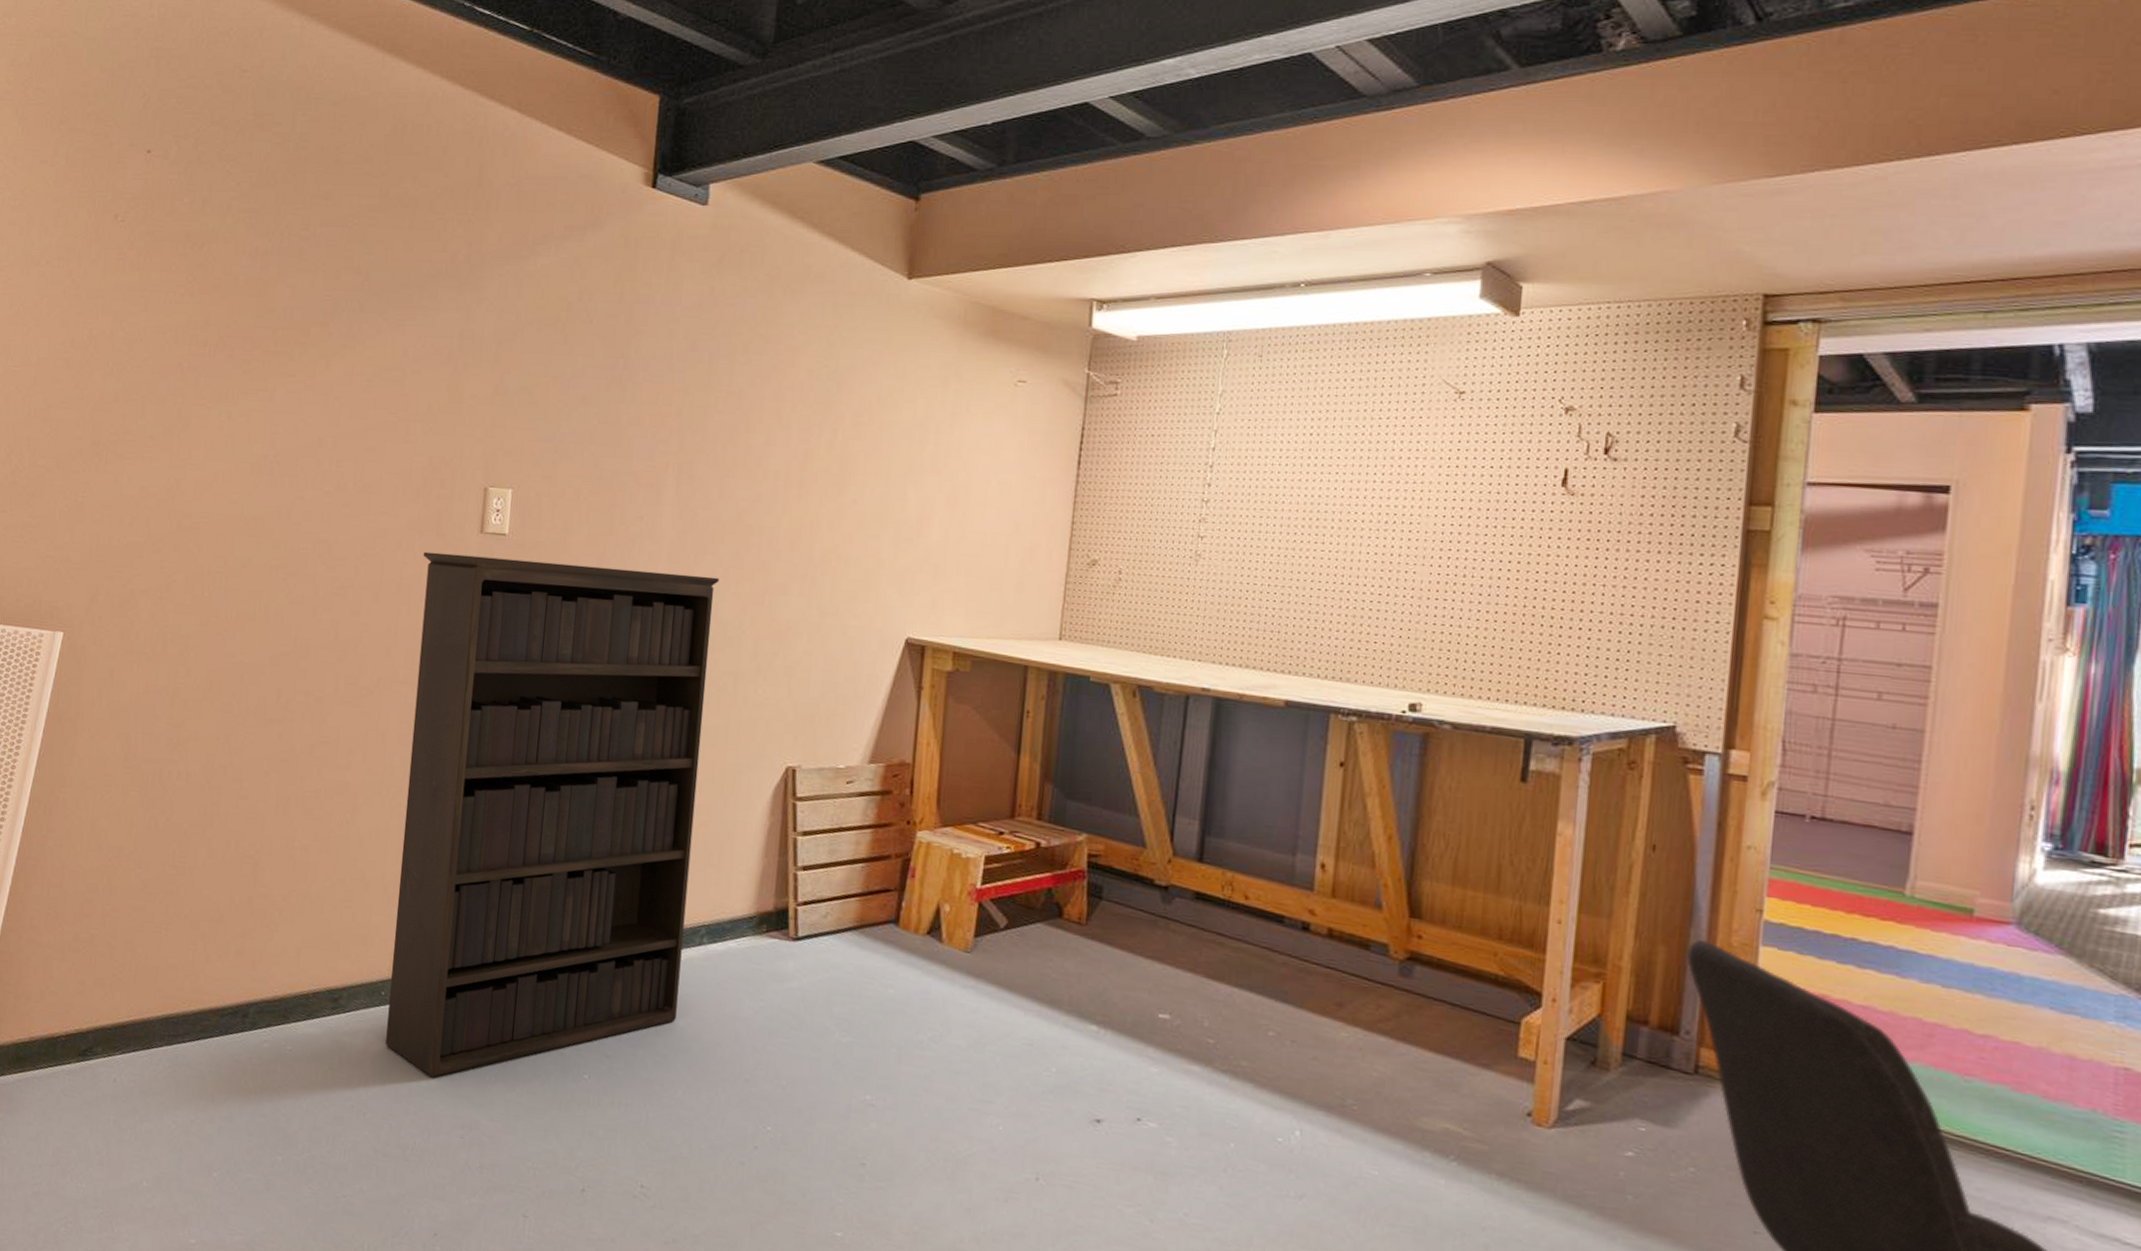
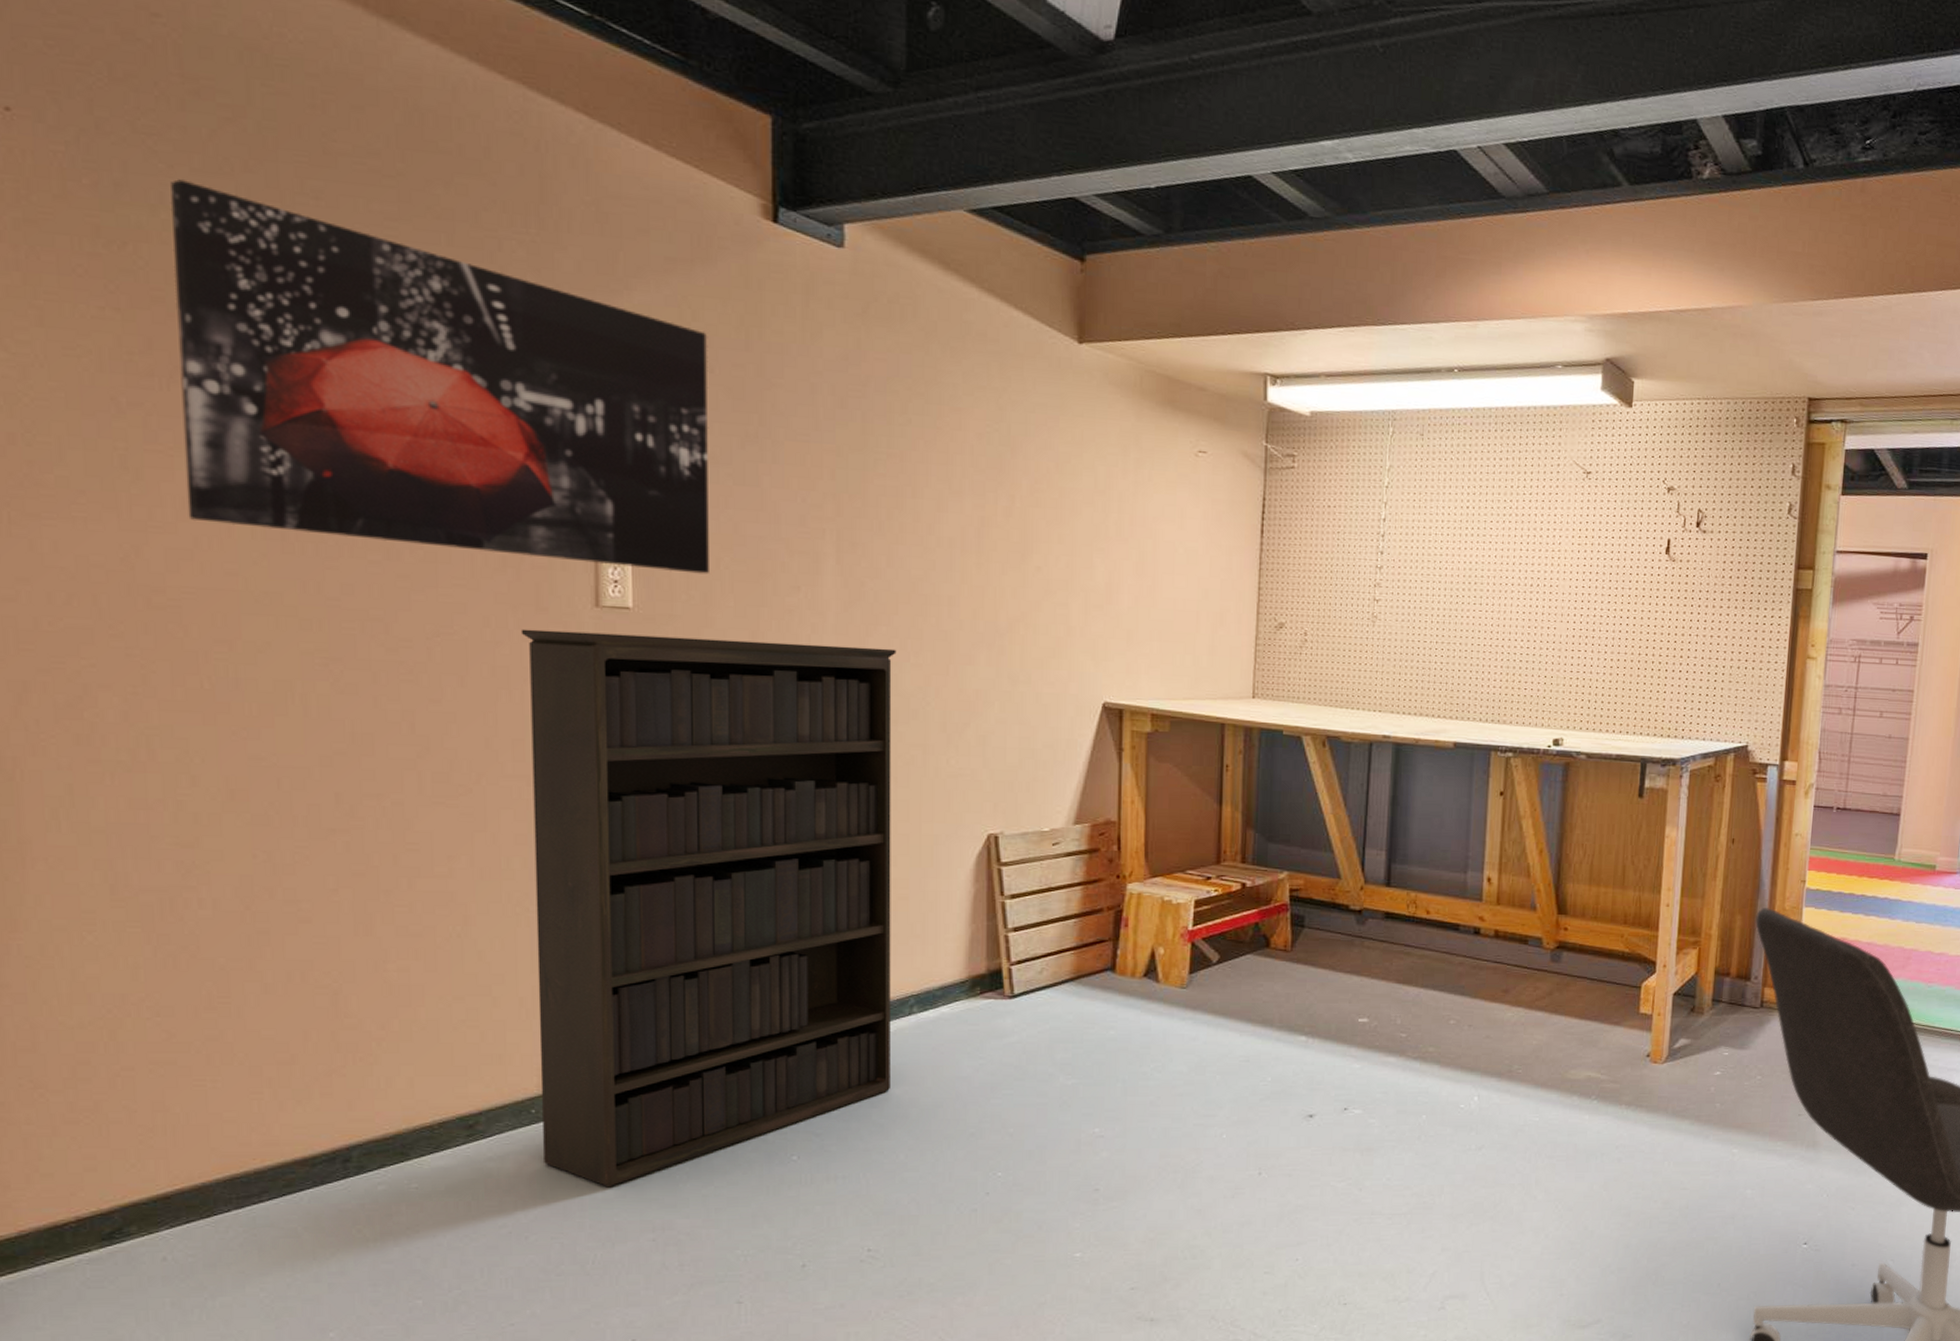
wall art: none [213,193,590,505] -> present [170,179,709,574]

